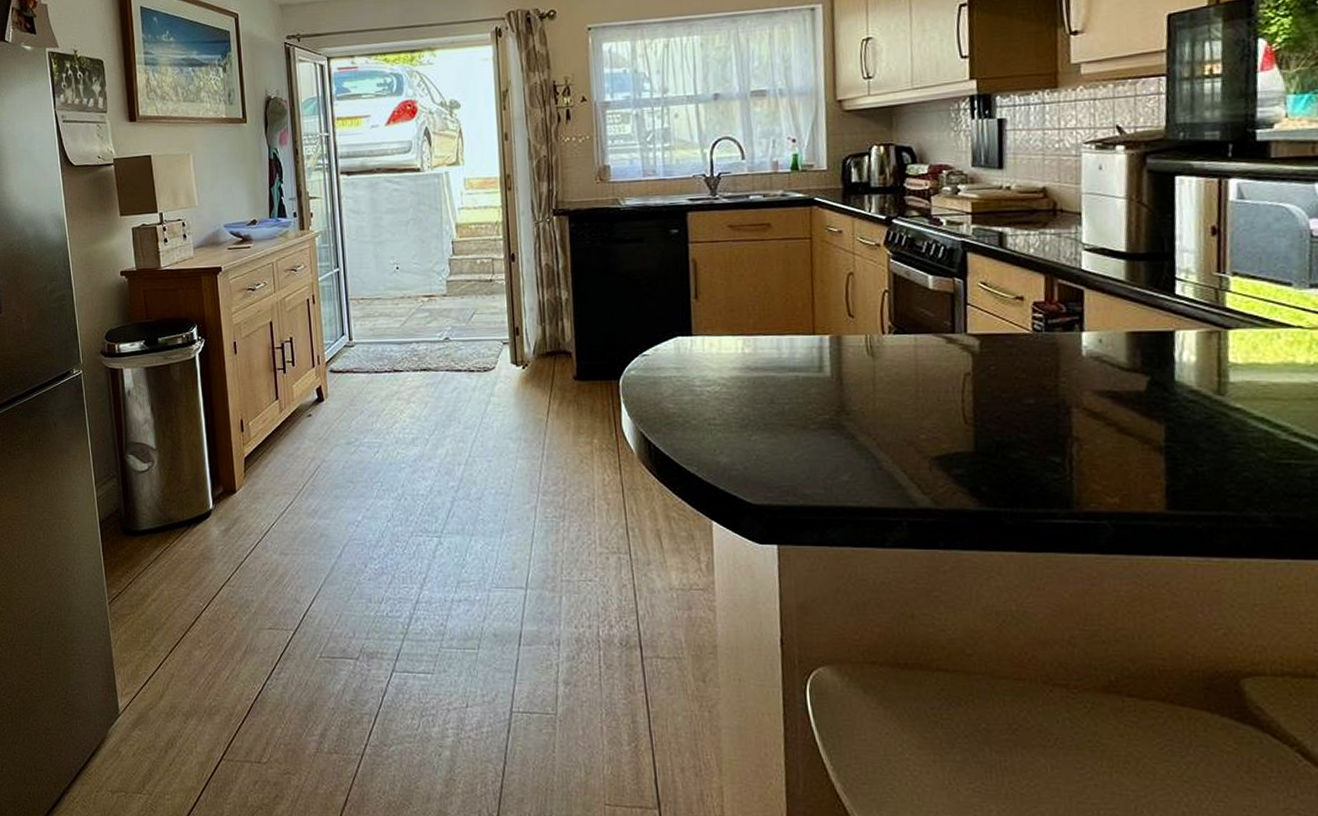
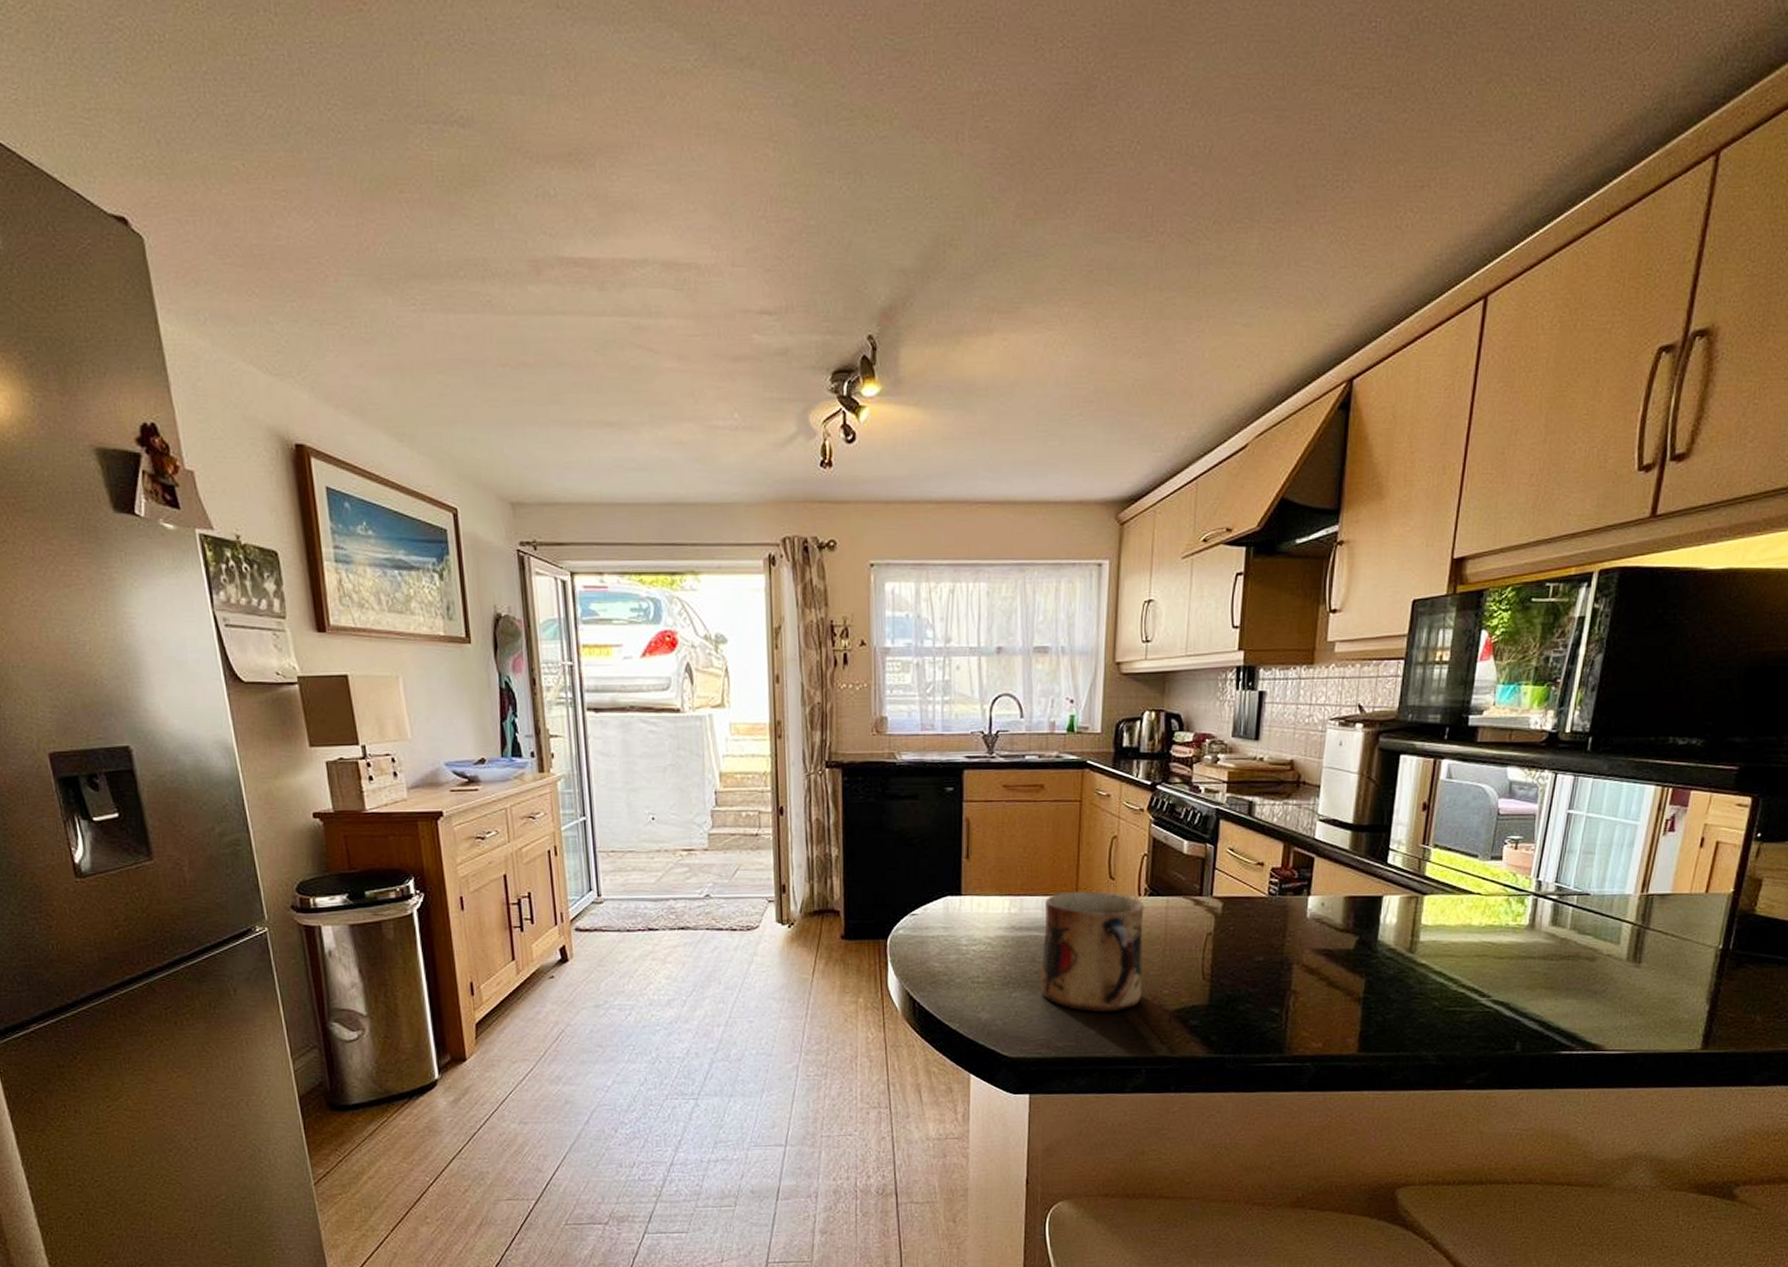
mug: none [780,329,896,458] -> present [1041,890,1144,1013]

